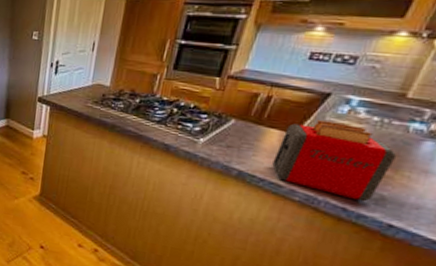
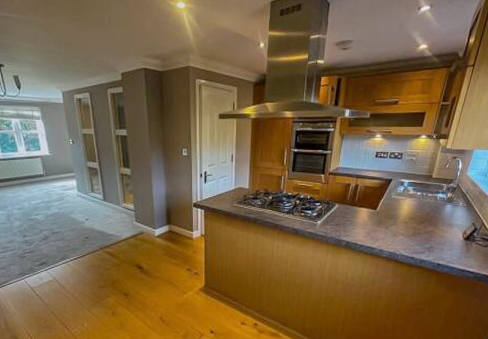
toaster: present [272,120,396,202] -> none [366,198,433,251]

